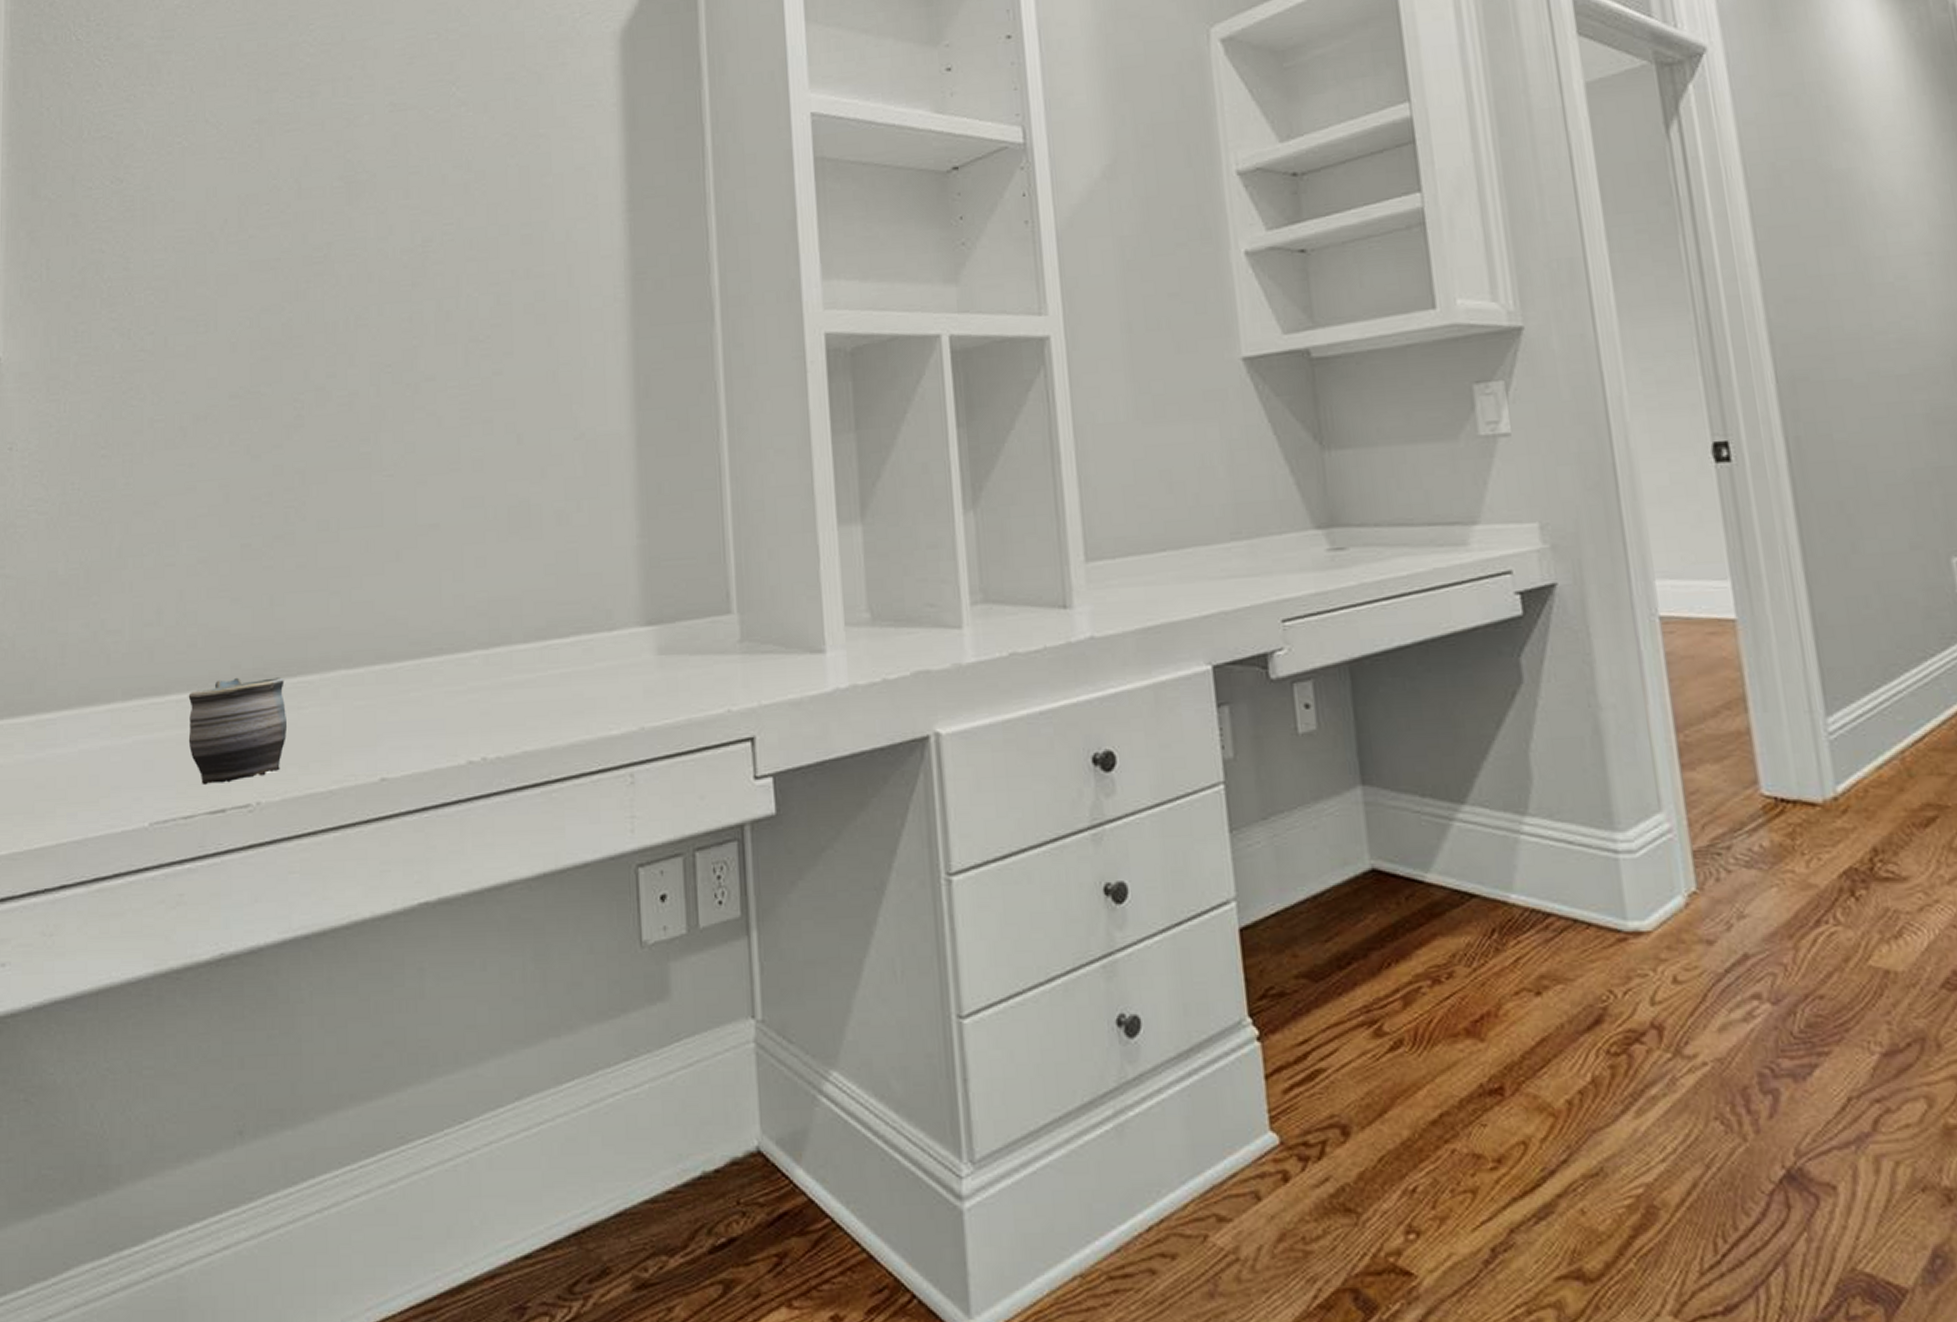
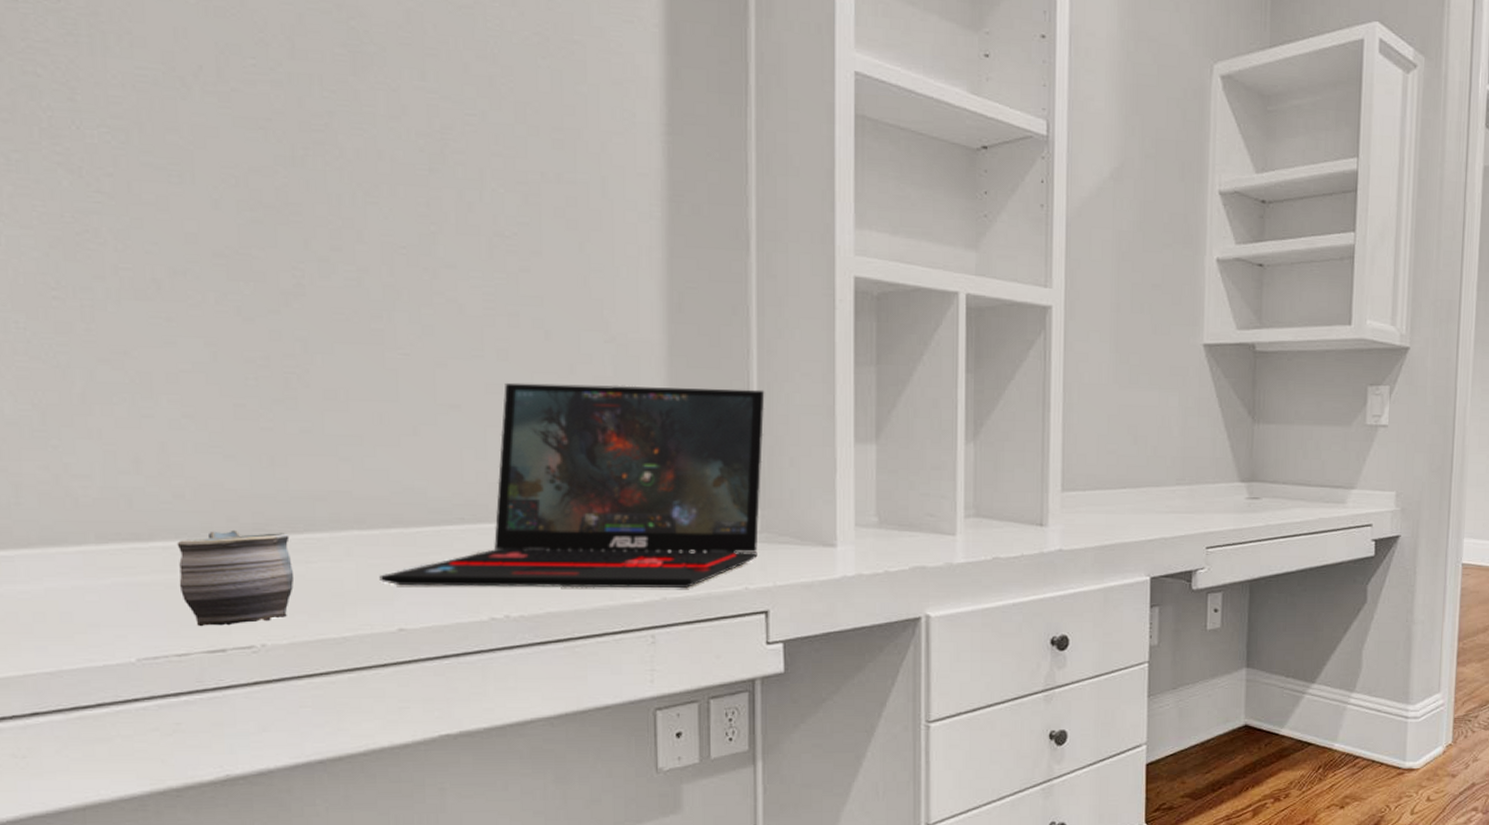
laptop: none [364,473,739,730] -> present [379,382,765,588]

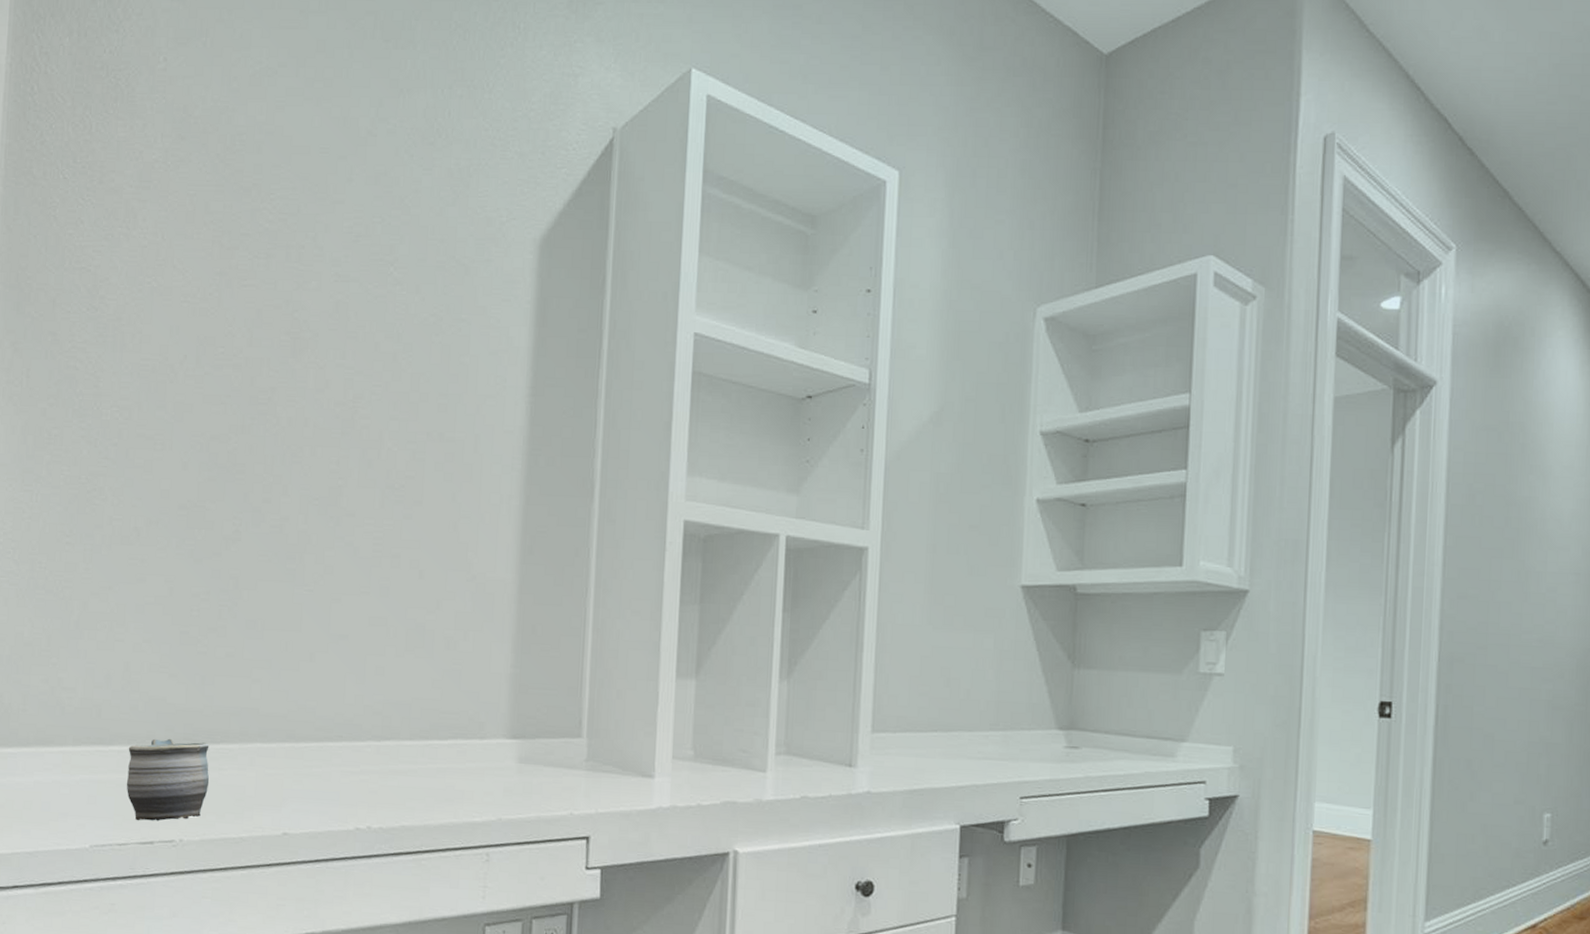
laptop: present [379,382,765,588] -> none [272,616,599,810]

